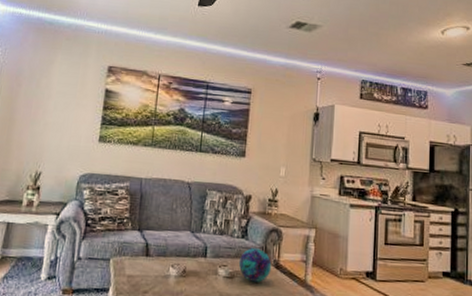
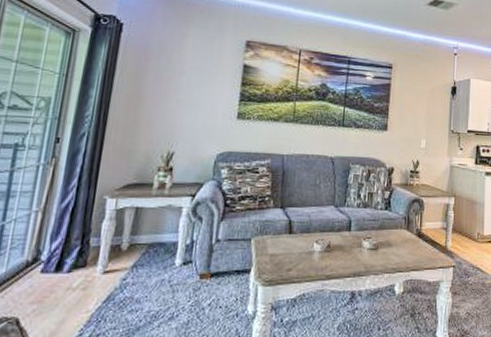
decorative ball: present [238,248,272,282] -> none [382,219,414,252]

